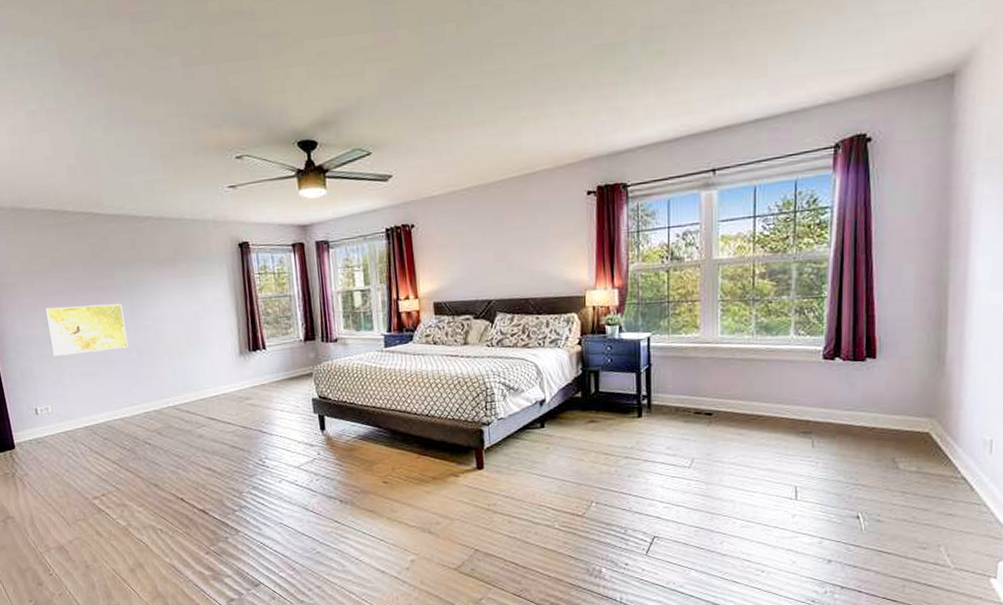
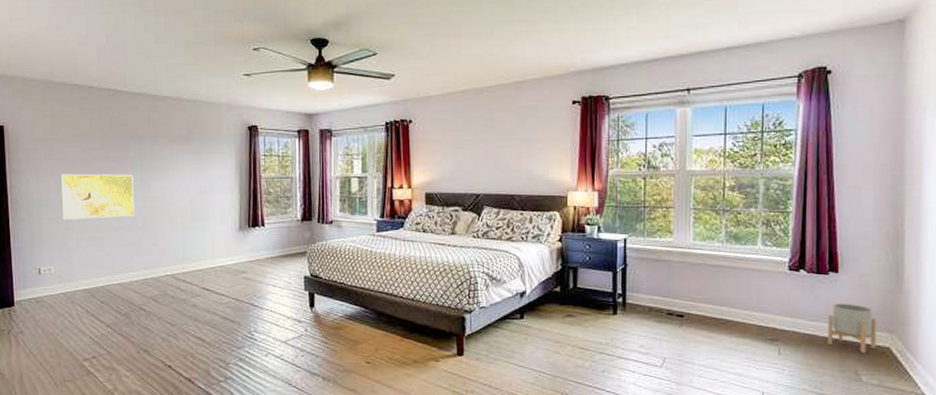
planter: none [863,389,917,441] -> present [827,303,877,354]

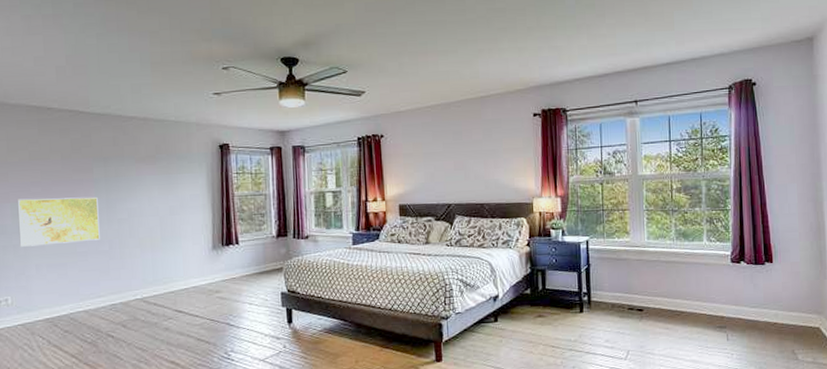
planter: present [827,303,877,354] -> none [767,289,809,335]

